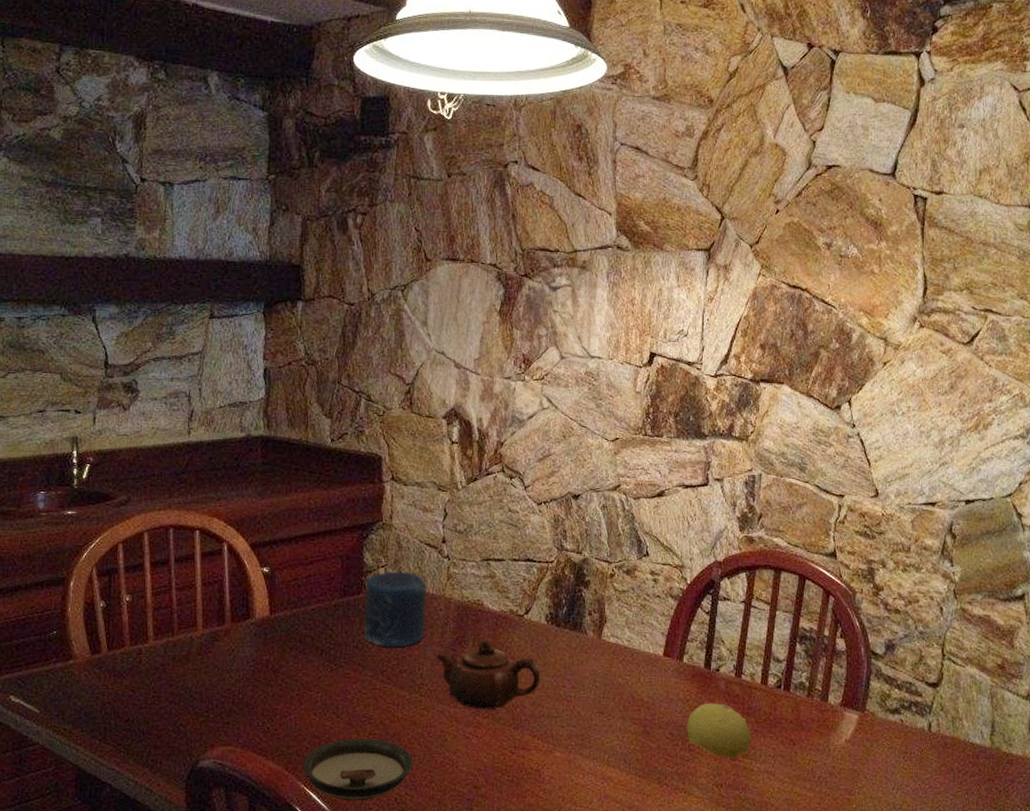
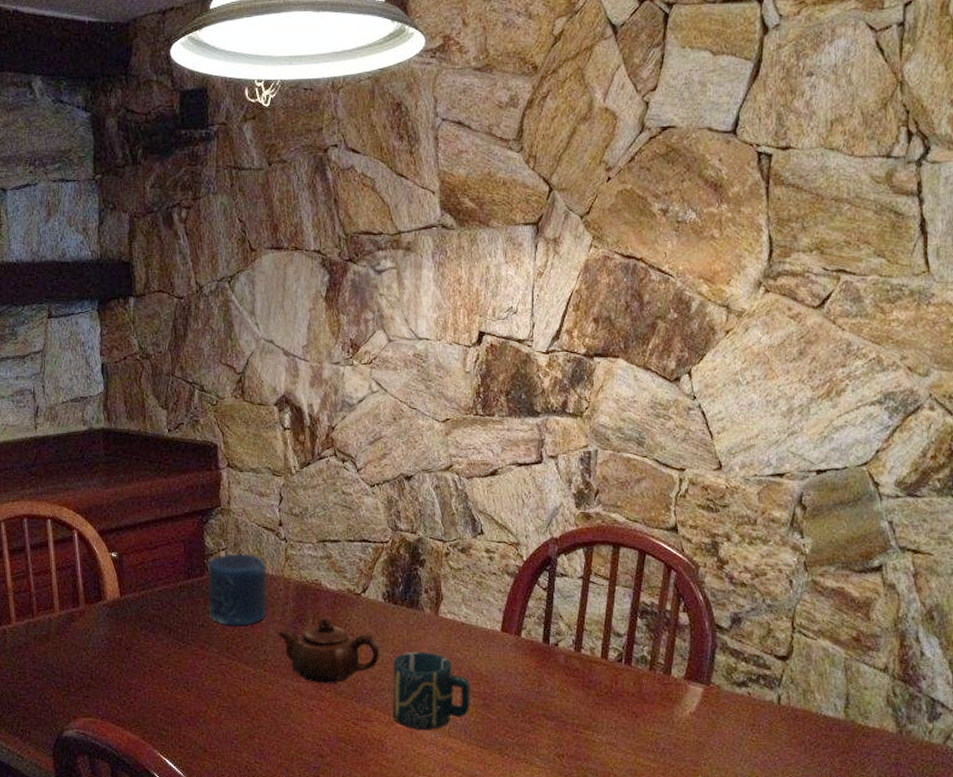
saucer: present [302,739,413,801] -> none [158,711,261,768]
cup: none [551,677,631,758] -> present [392,652,470,729]
fruit: present [687,703,752,759] -> none [526,676,593,731]

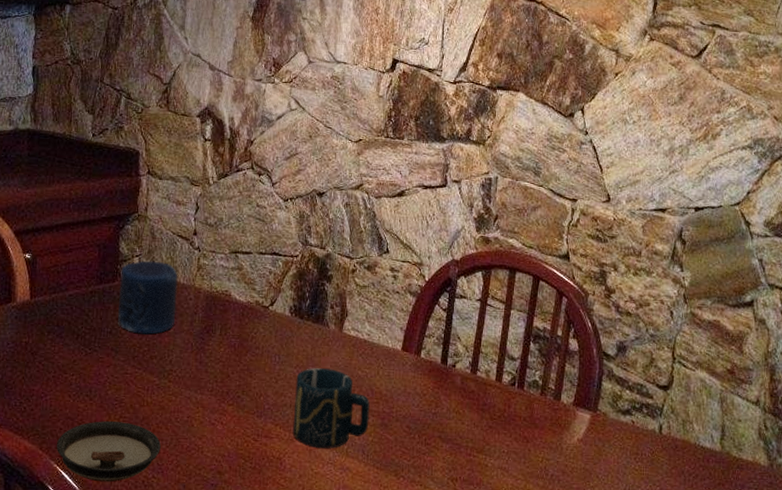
saucer: none [158,711,261,768] -> present [56,421,161,483]
teapot: present [278,616,380,684] -> none [185,328,284,398]

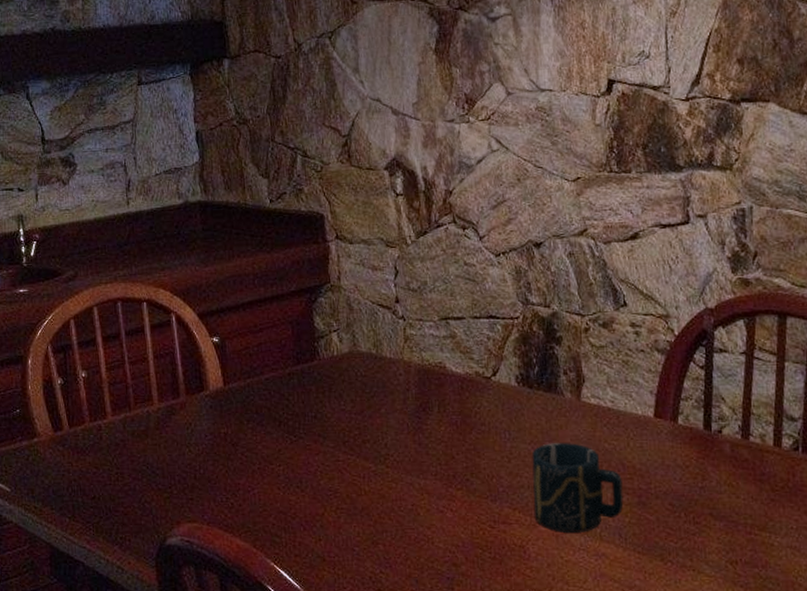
saucer: present [56,421,161,483] -> none [270,514,386,580]
candle: present [118,260,178,335] -> none [318,335,386,417]

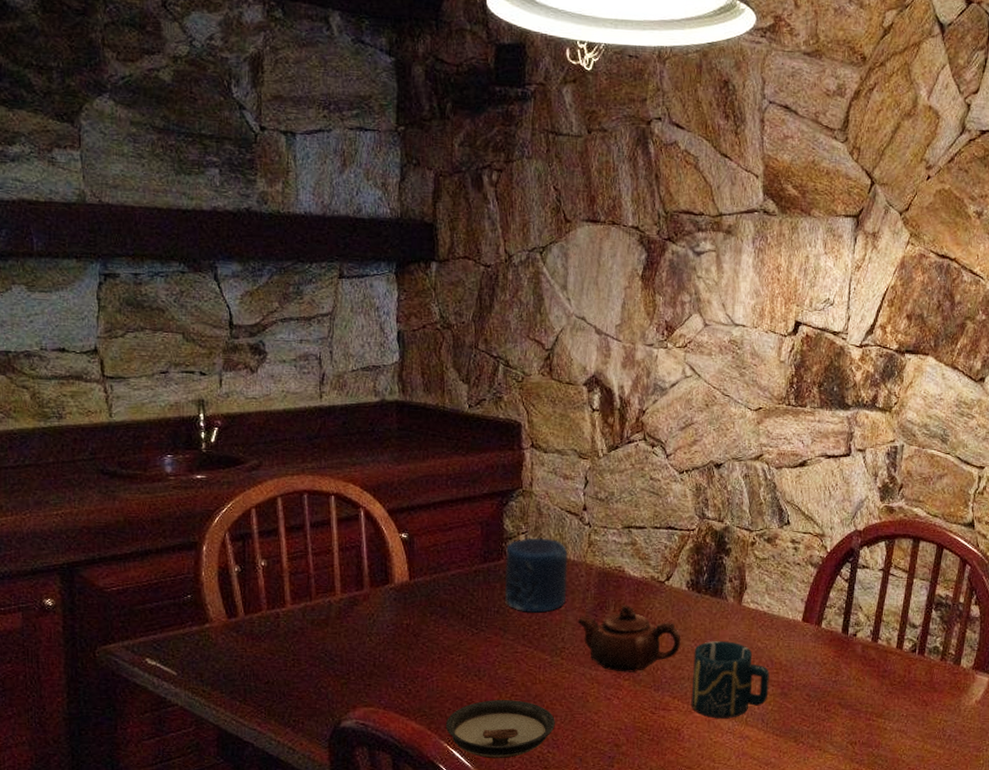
saucer: none [270,514,386,580] -> present [445,700,555,759]
candle: none [318,335,386,417] -> present [505,538,568,613]
teapot: none [399,403,516,481] -> present [577,604,681,672]

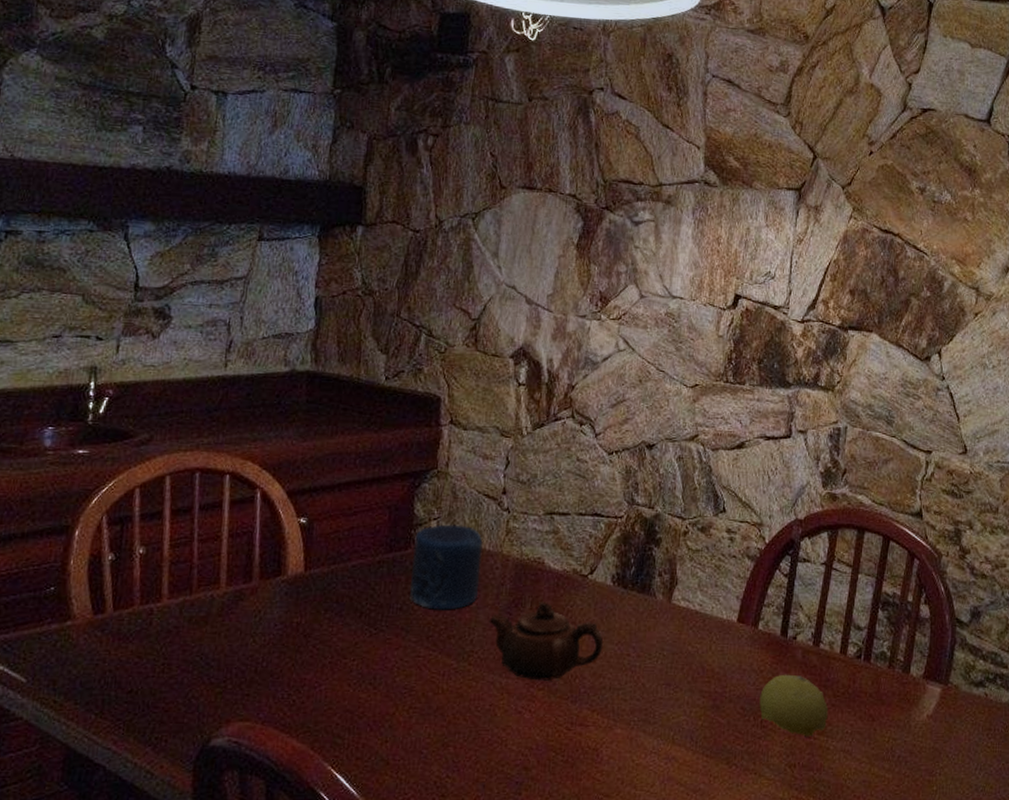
saucer: present [445,700,555,759] -> none [331,713,457,785]
cup: present [691,641,770,718] -> none [611,644,700,735]
fruit: none [823,666,886,719] -> present [759,674,829,737]

